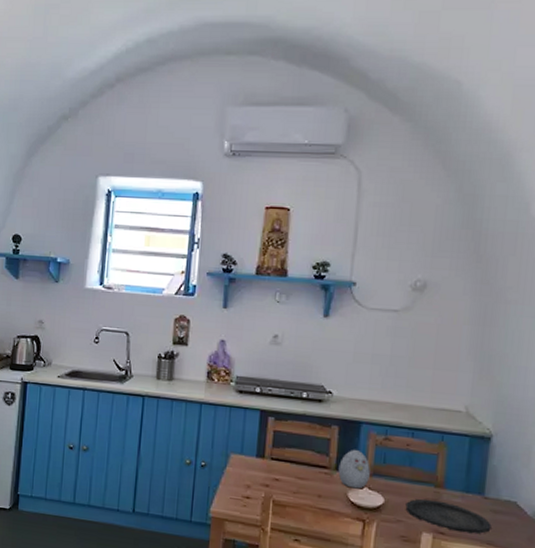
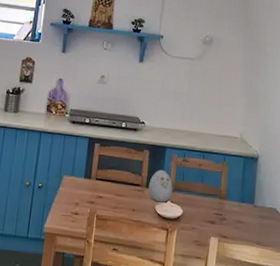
plate: present [405,498,492,534] -> none [198,209,260,236]

